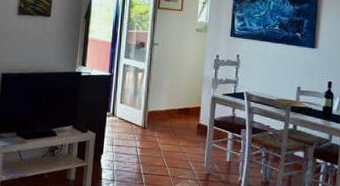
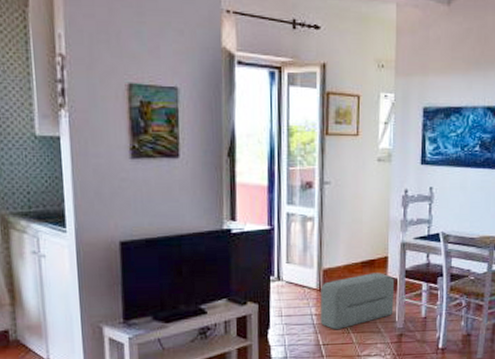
pouf: none [142,119,205,163] -> present [320,273,395,330]

